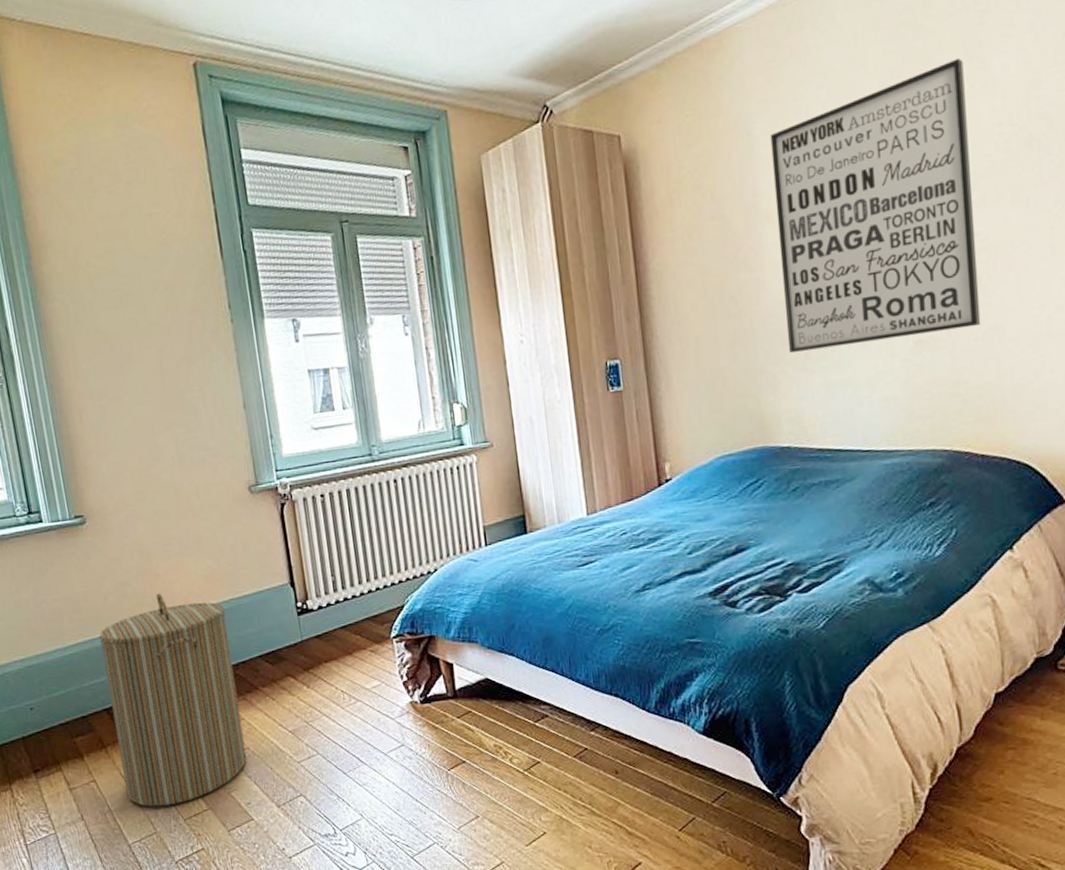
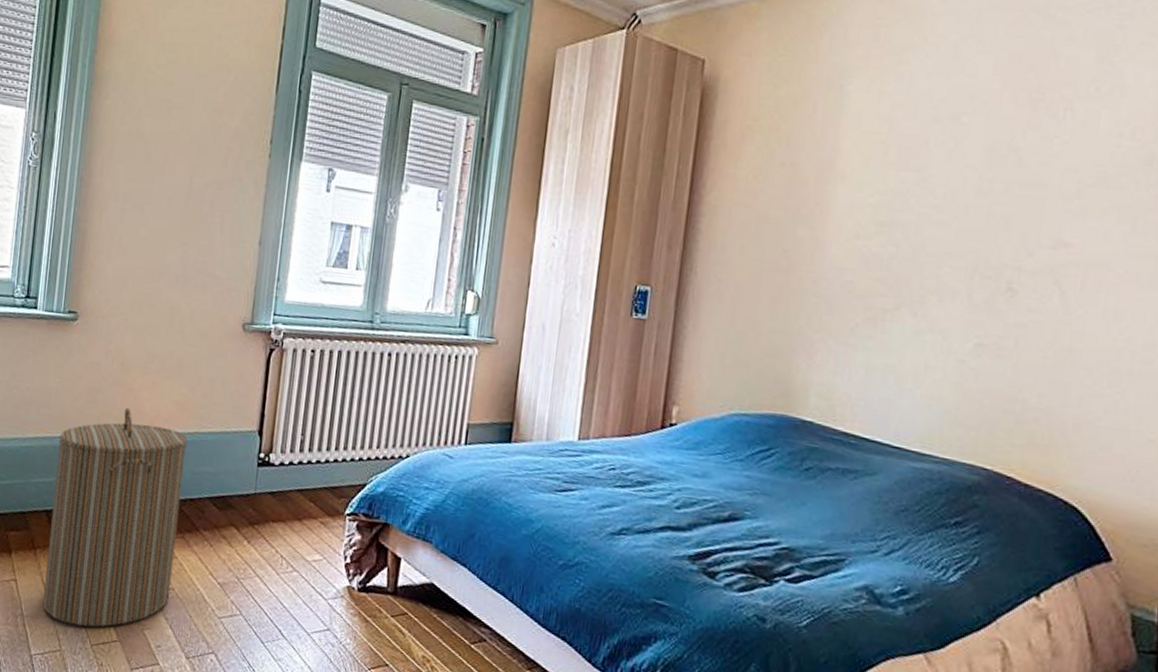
wall art: present [770,58,981,354] -> none [835,57,1093,344]

